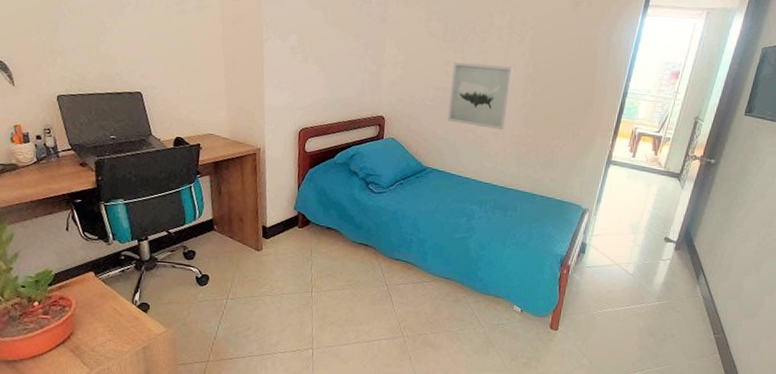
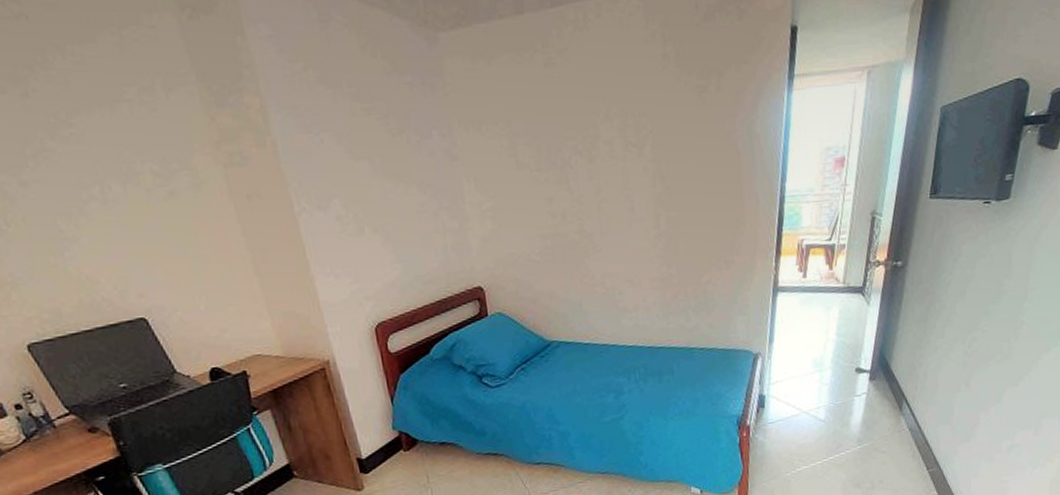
wall art: present [448,62,514,131] -> none [558,190,641,278]

